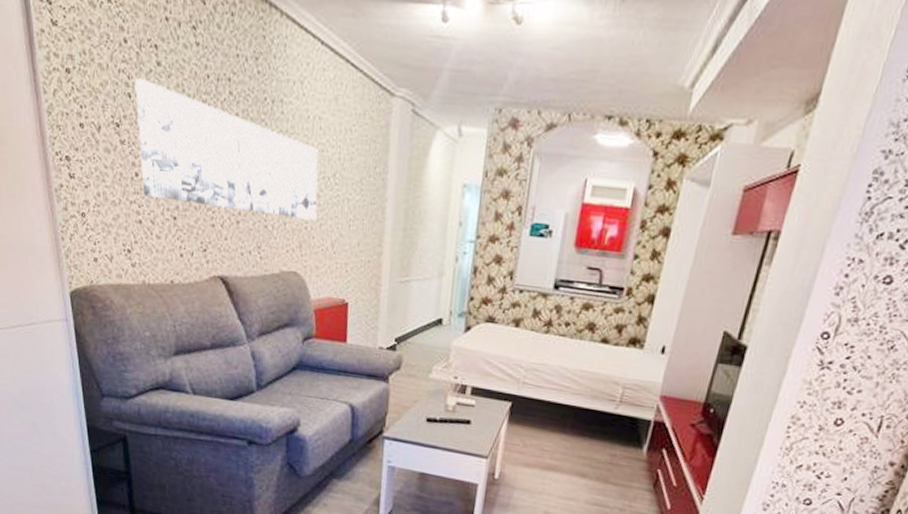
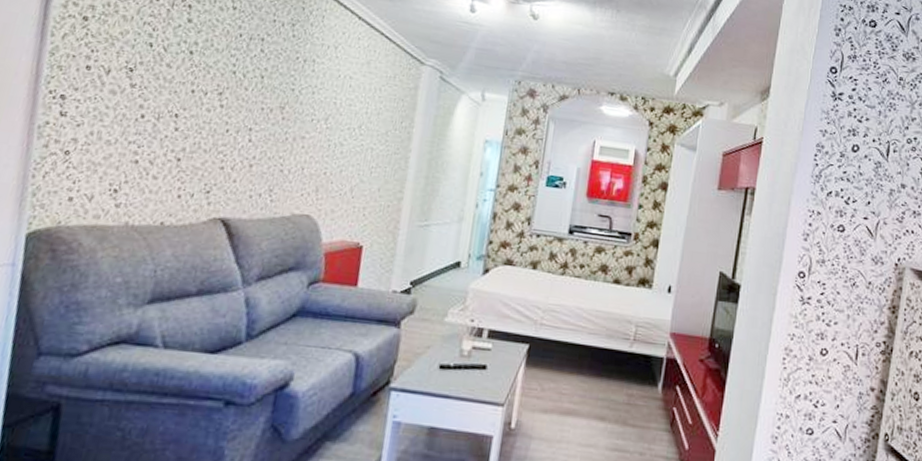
wall art: present [135,78,318,220] -> none [146,31,346,167]

